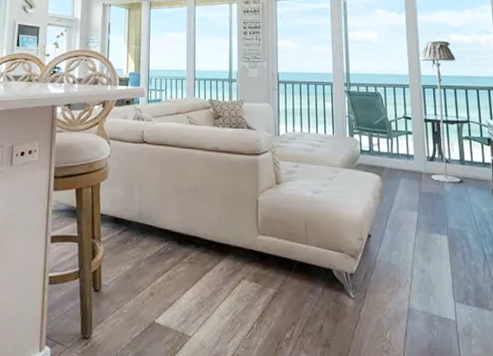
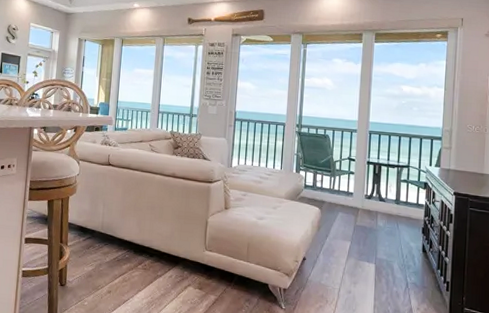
floor lamp: present [419,40,461,184] -> none [367,90,404,221]

